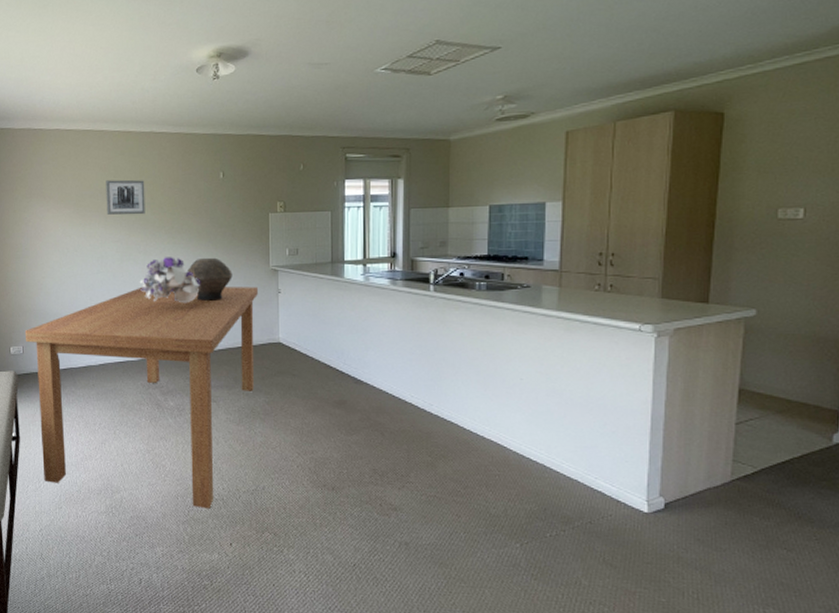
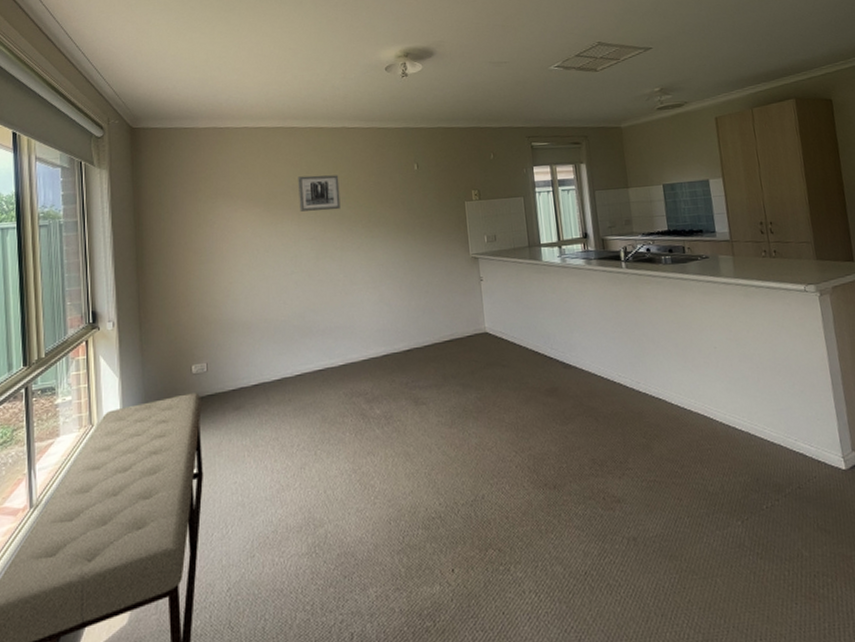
dining table: present [24,287,258,509] -> none [209,276,464,531]
bouquet: present [139,257,201,303] -> none [337,251,402,300]
ceramic pot: present [186,257,233,301] -> none [386,249,434,295]

